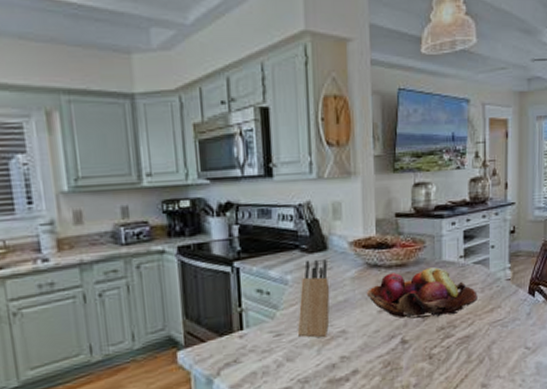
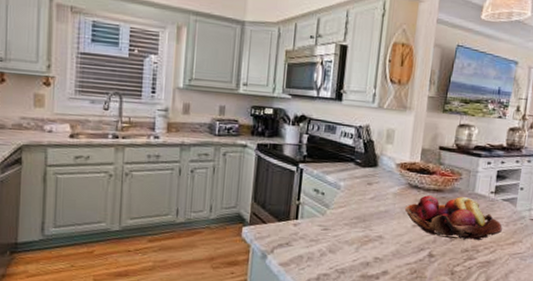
knife block: present [297,259,330,338] -> none [341,172,376,239]

